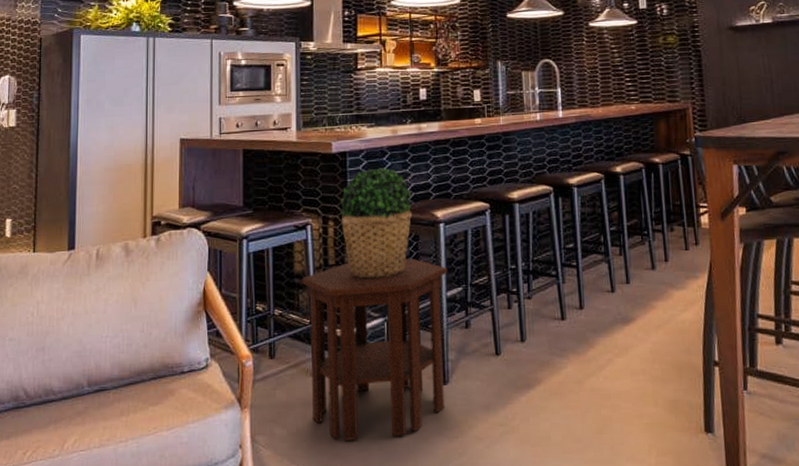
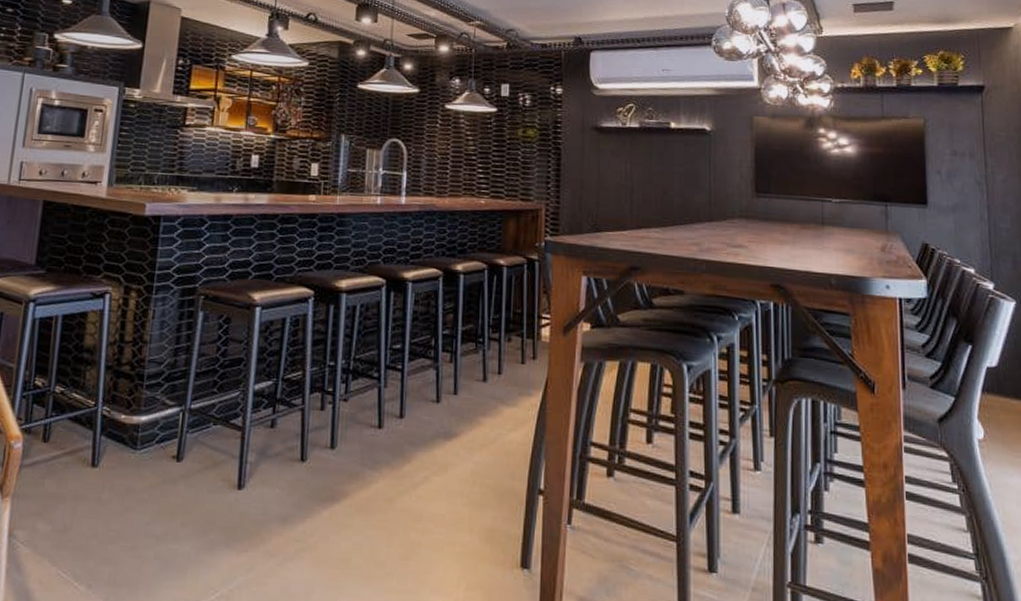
side table: present [302,259,448,440] -> none [84,340,259,544]
potted plant: present [340,168,413,278] -> none [145,238,229,362]

